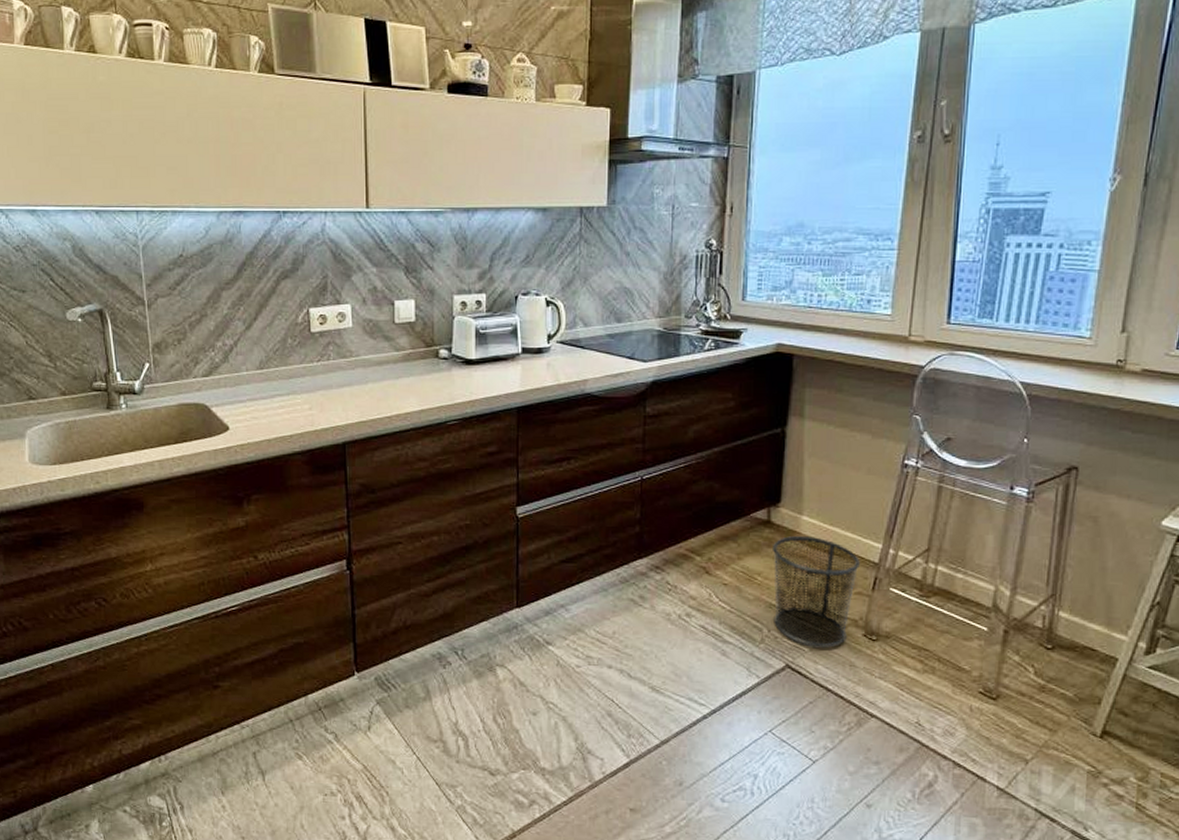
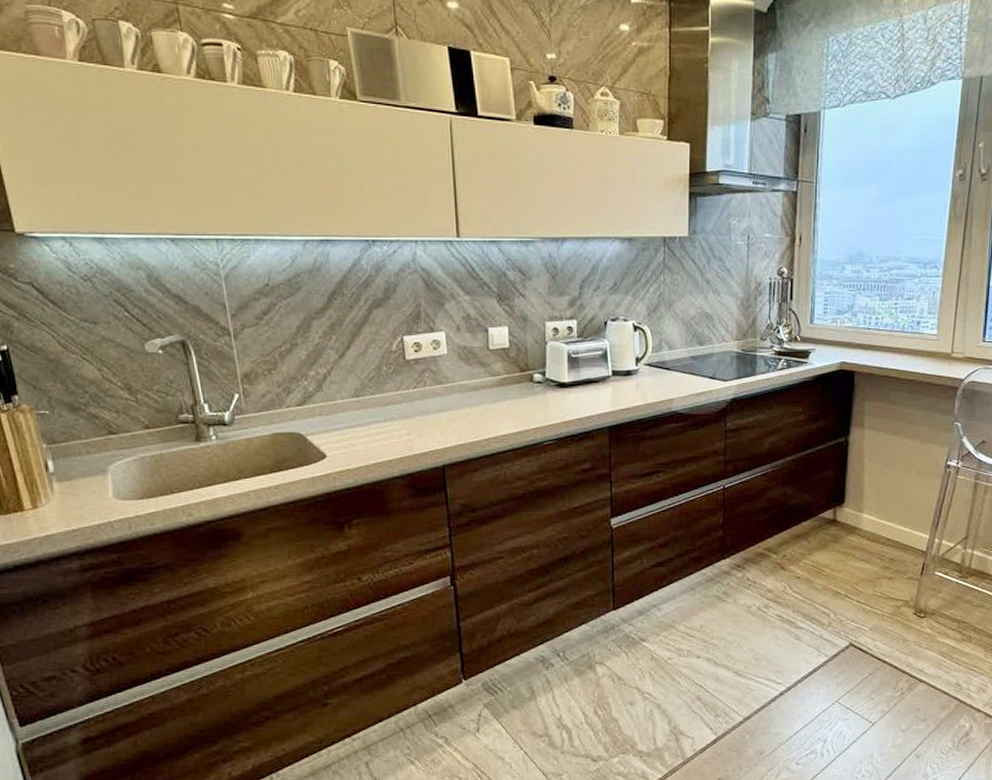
waste bin: present [773,536,860,648] -> none [838,532,911,627]

